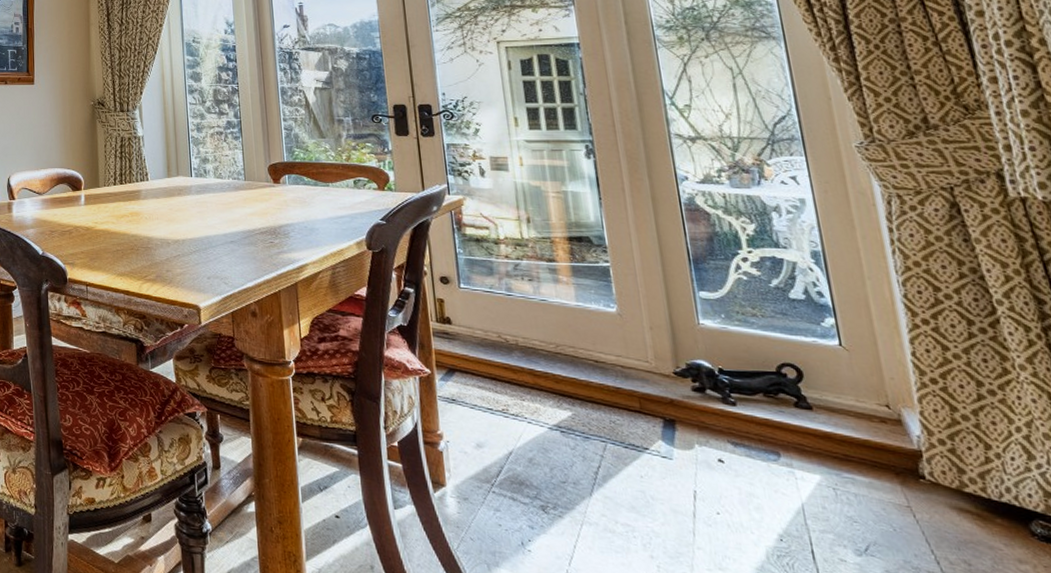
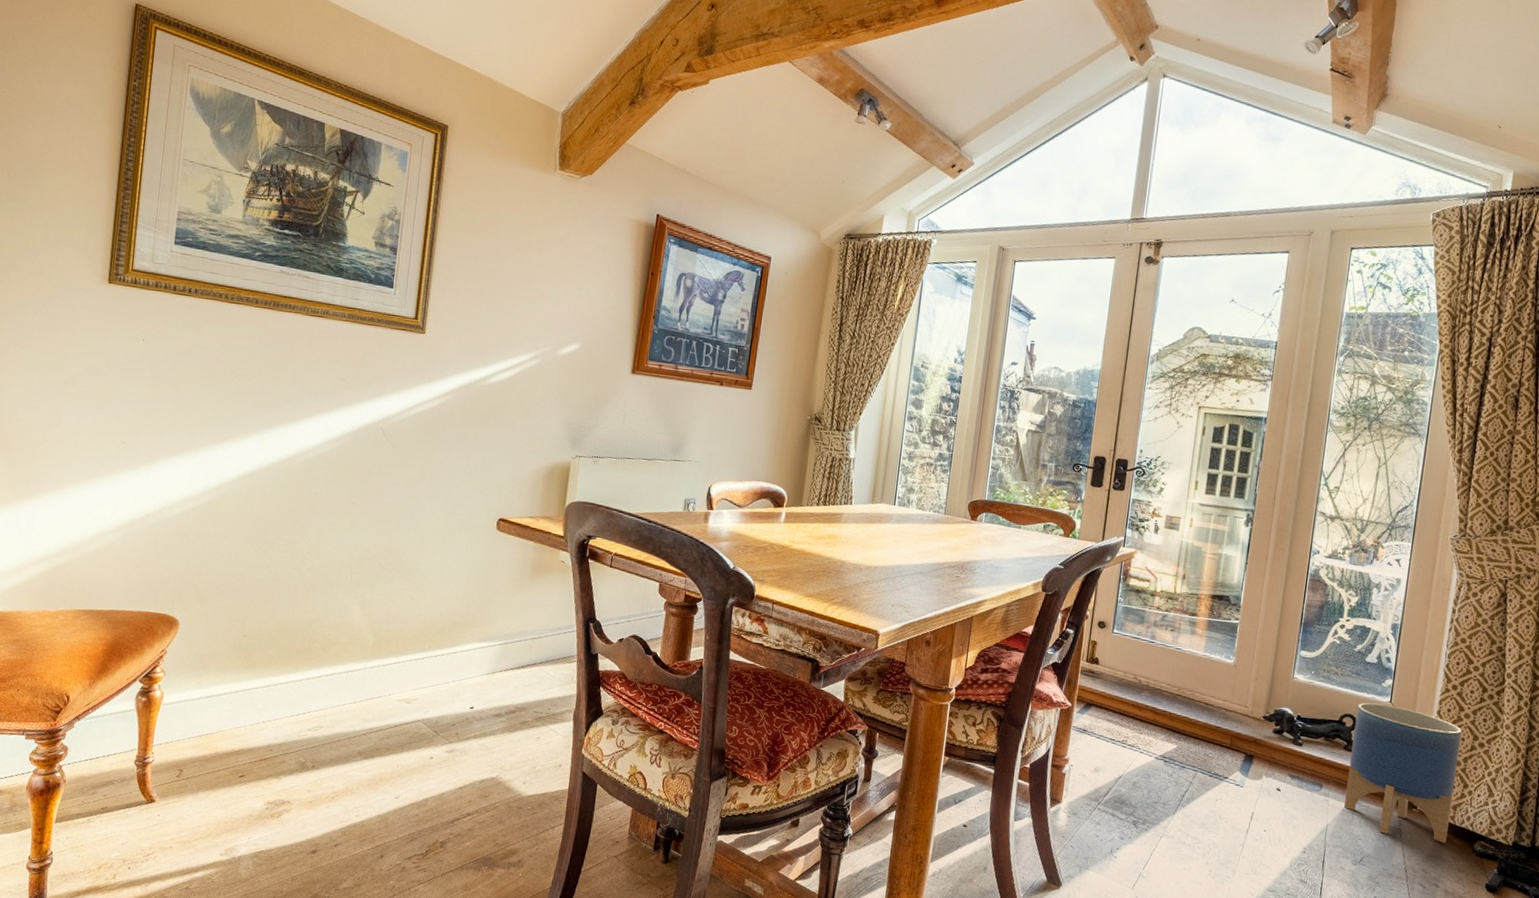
planter: none [796,347,986,524] -> present [1344,702,1462,843]

